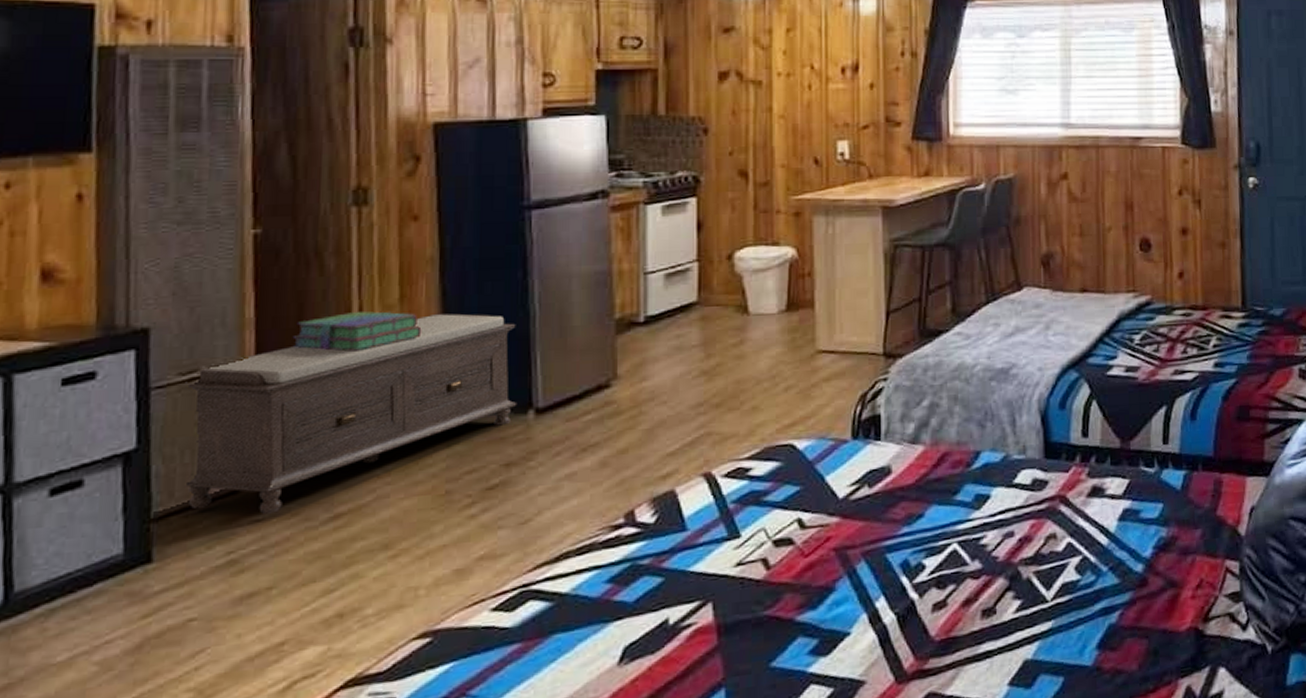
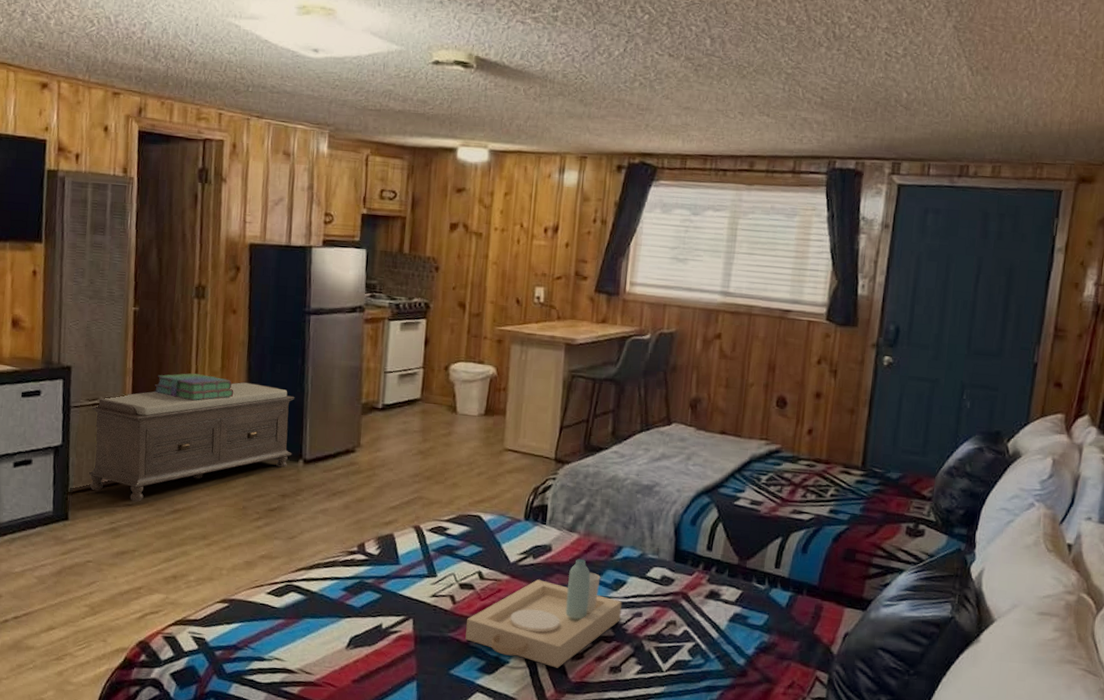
serving tray: none [788,477,988,628] -> present [465,559,622,668]

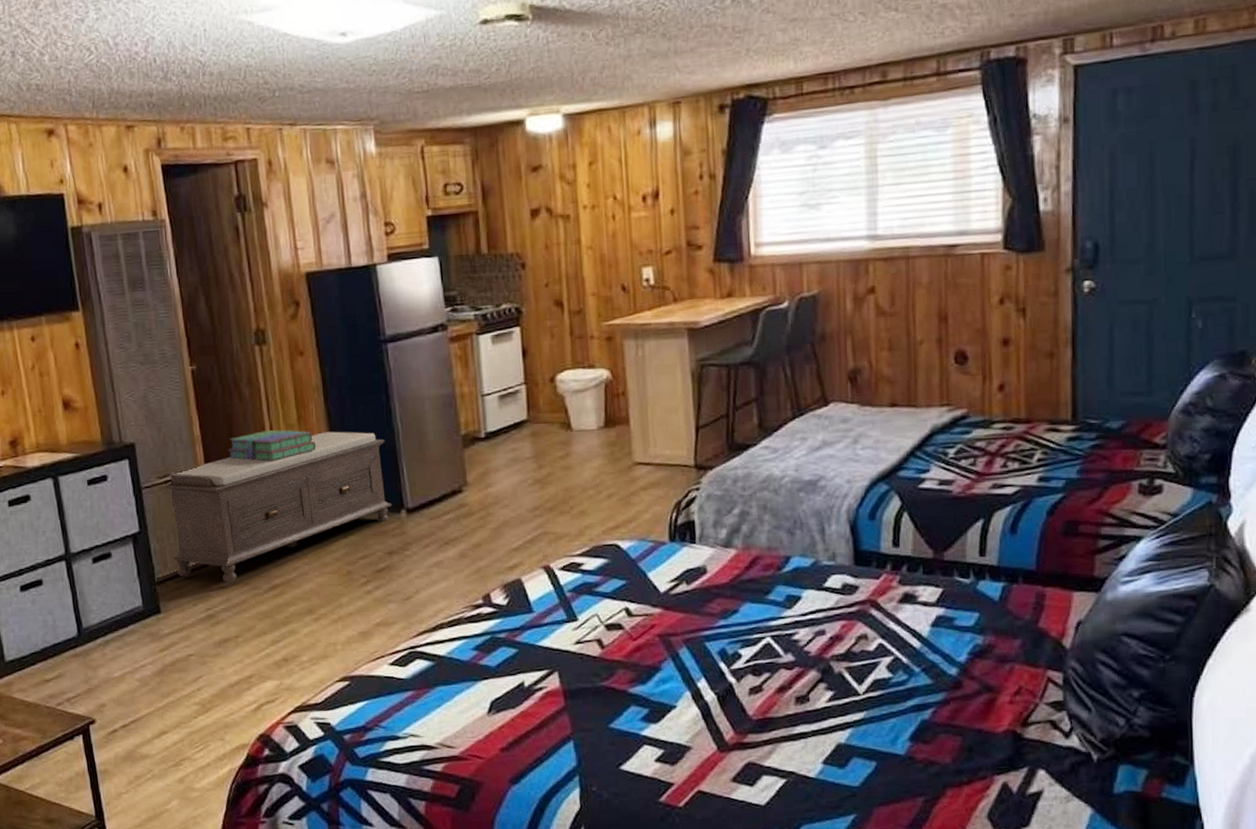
serving tray: present [465,559,622,668] -> none [620,578,800,706]

